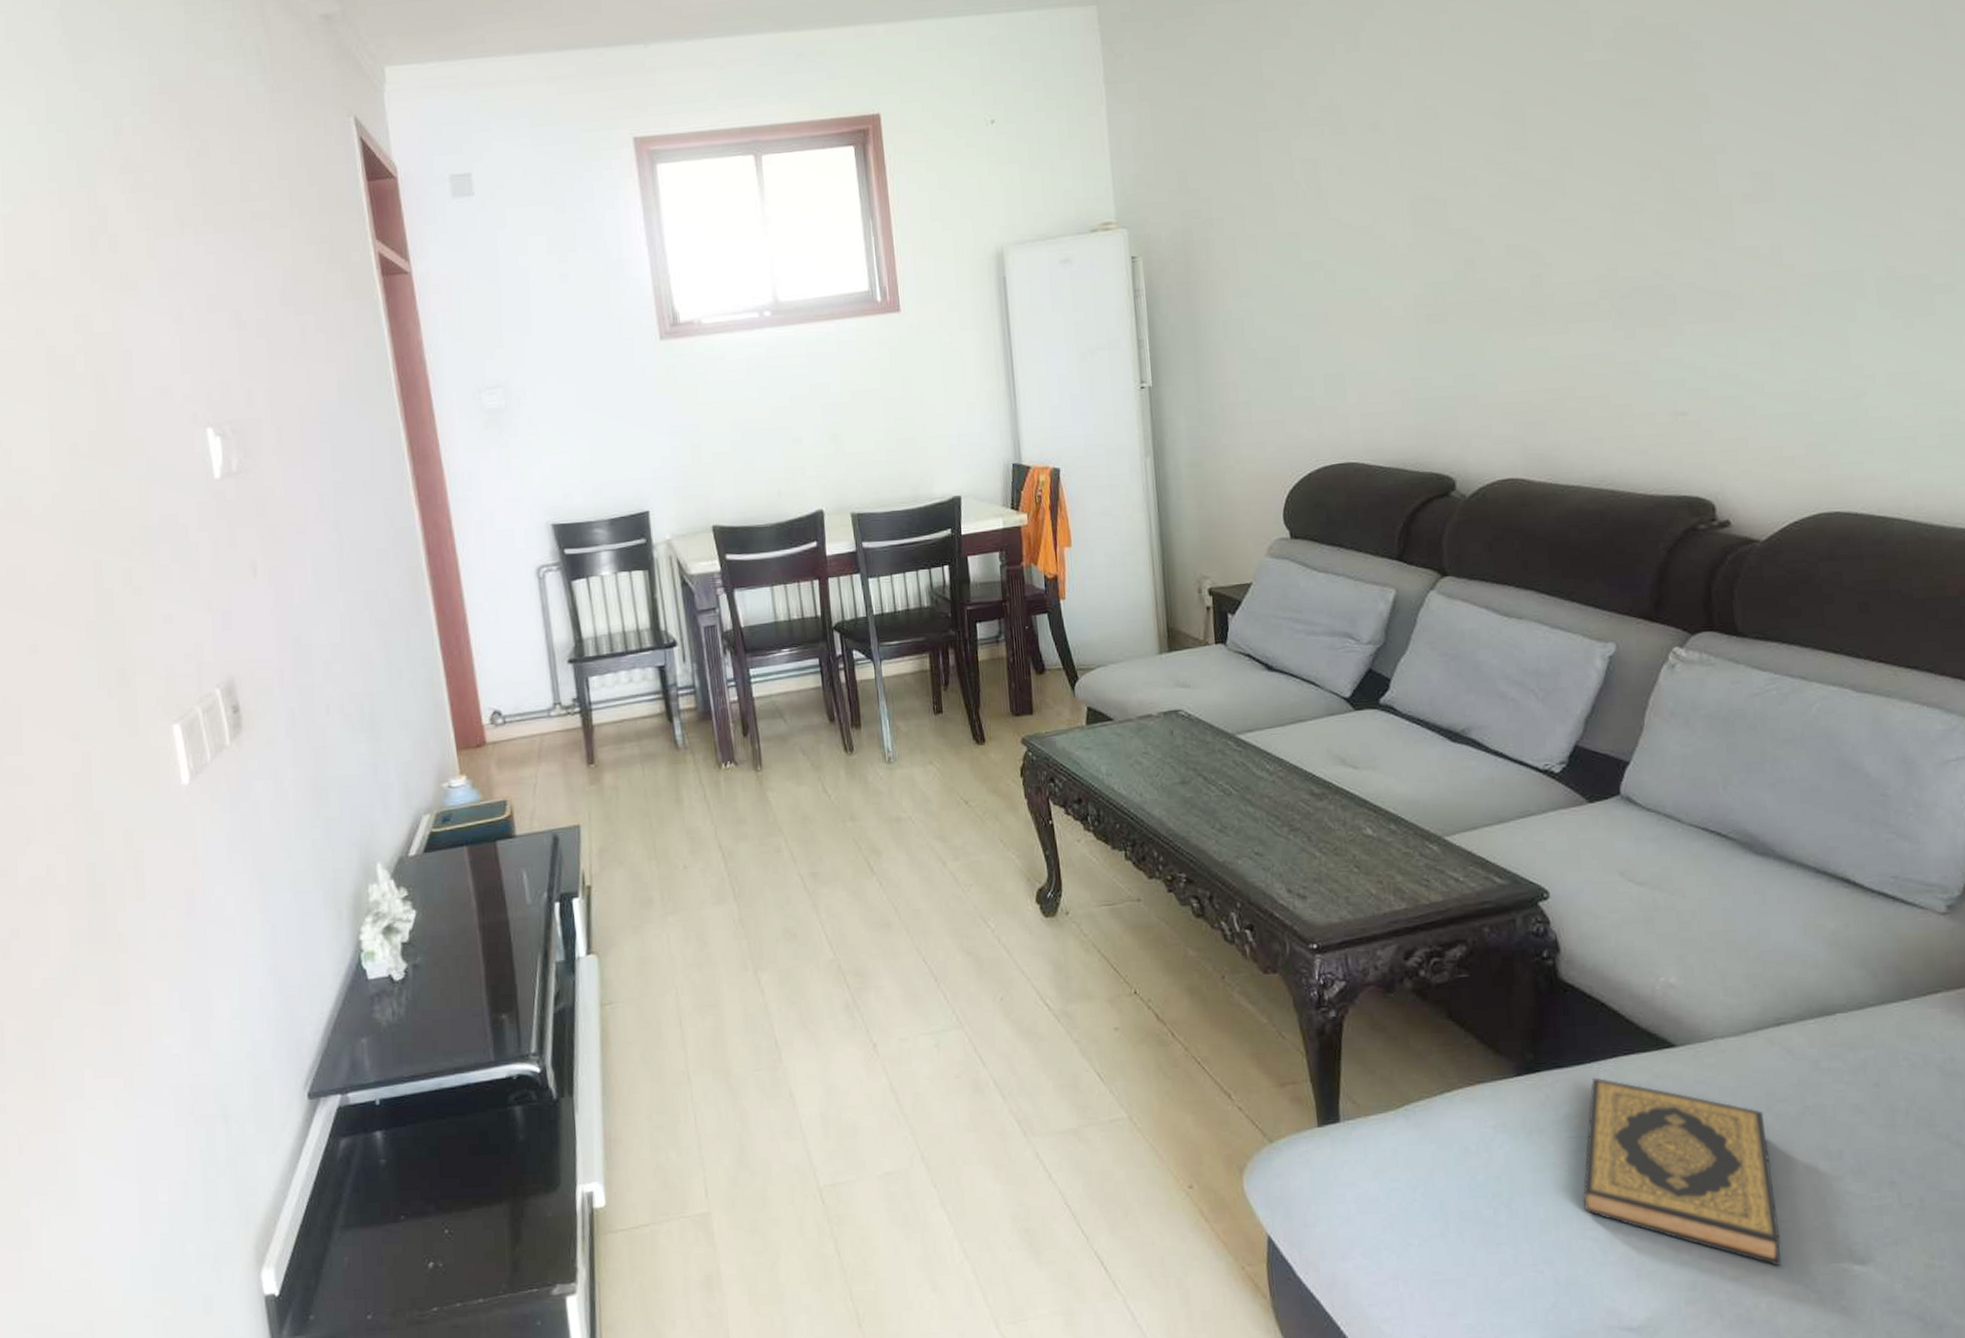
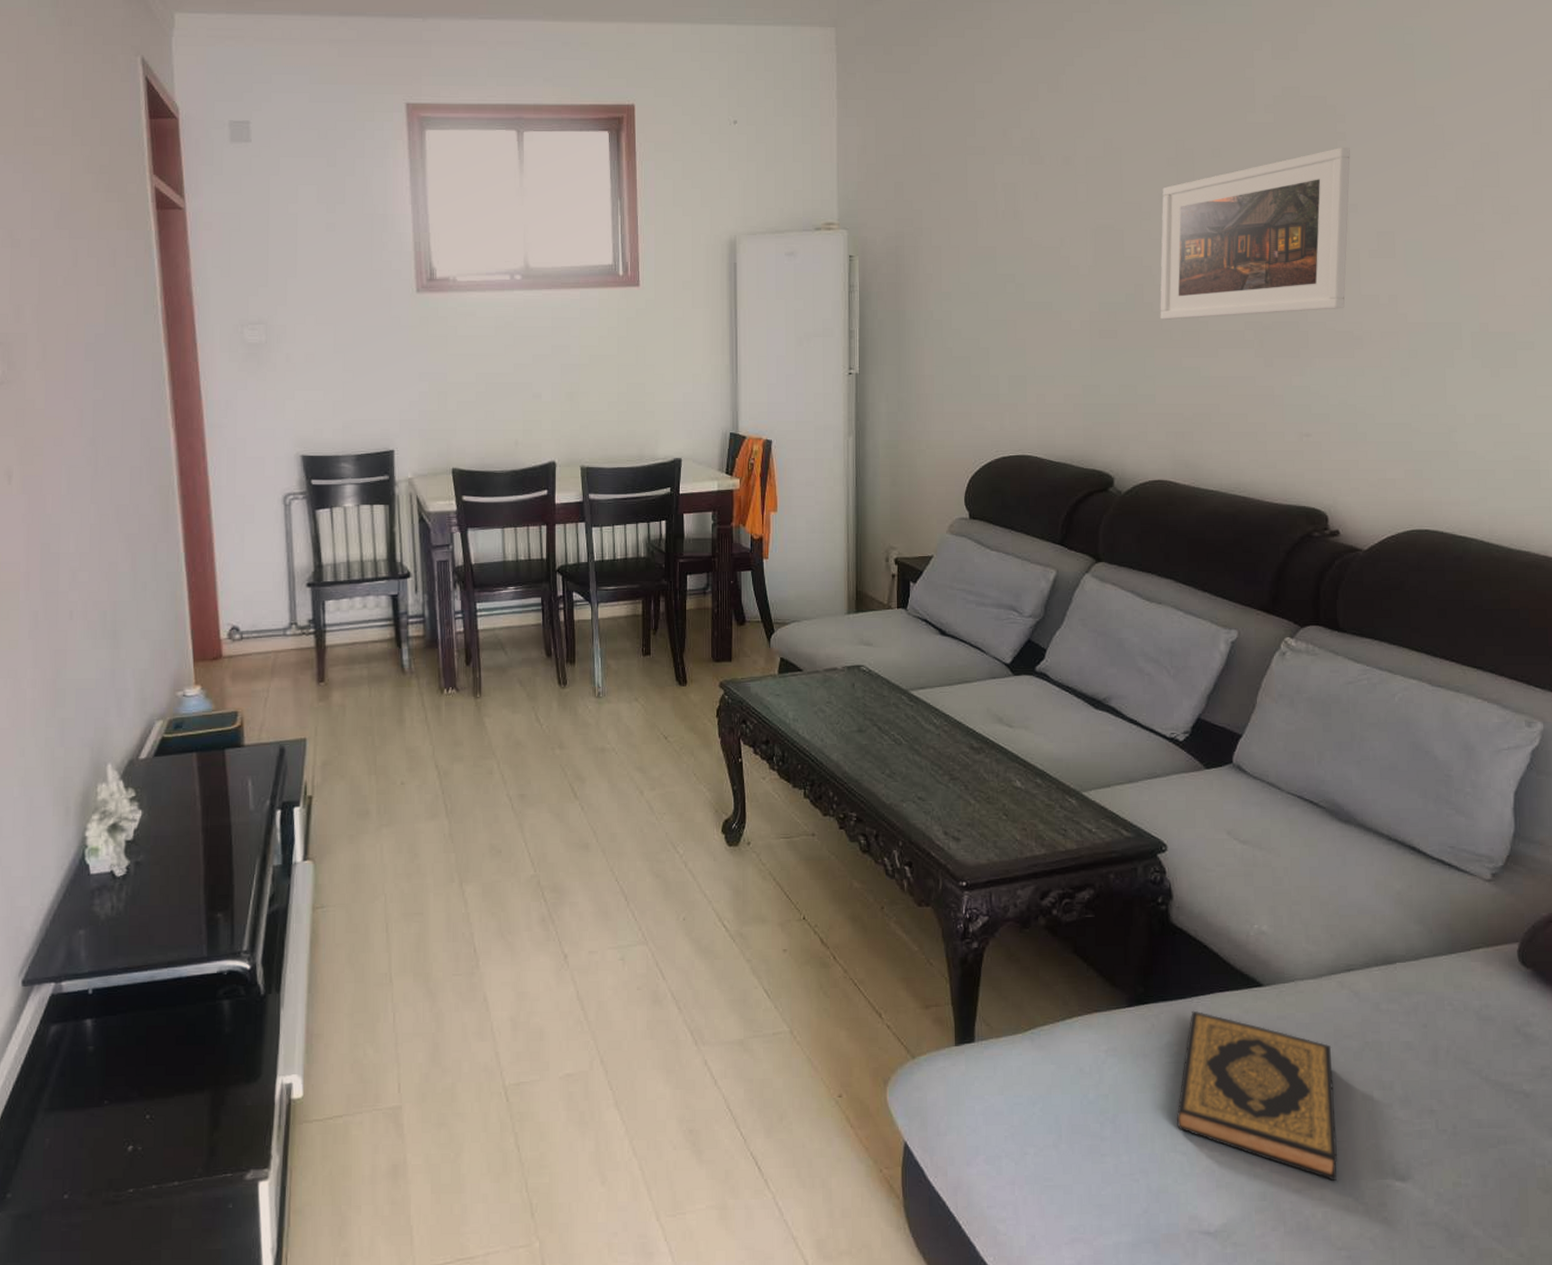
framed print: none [1488,78,1718,297] -> present [1160,146,1350,320]

